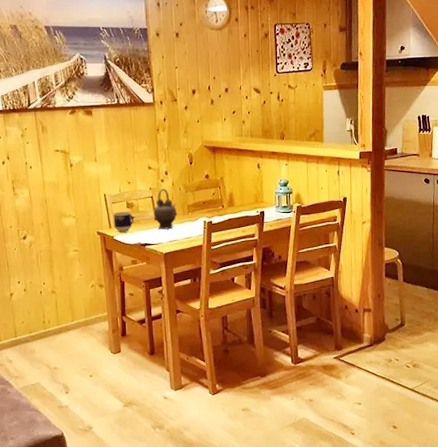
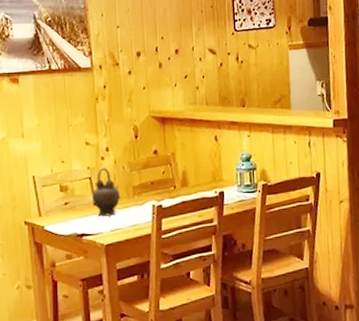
cup: present [112,211,135,232] -> none [43,196,69,221]

